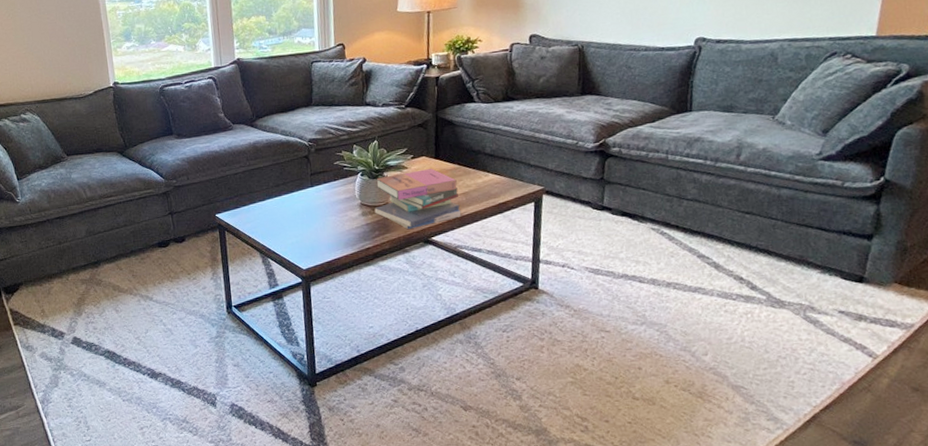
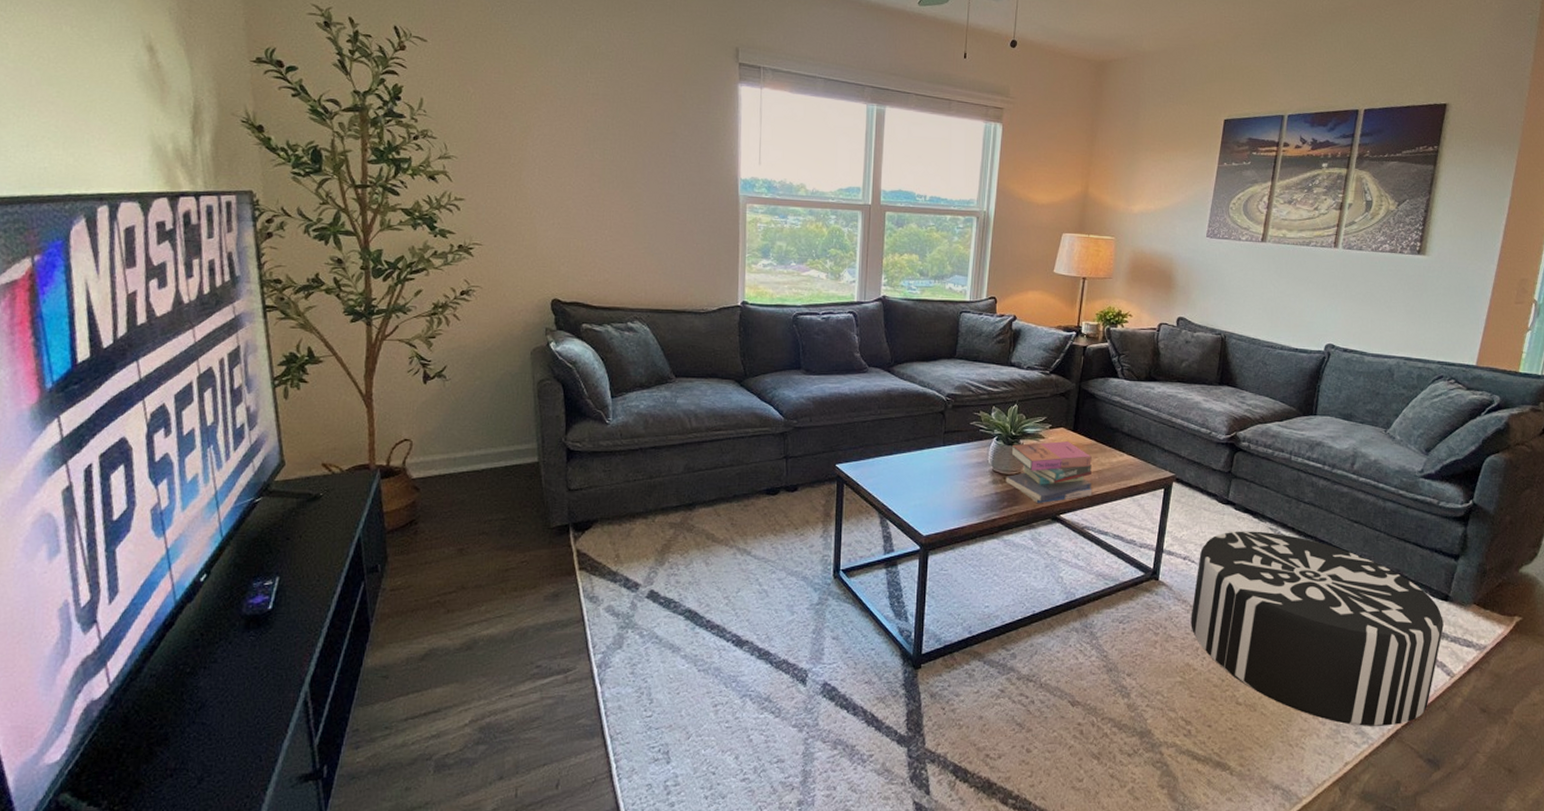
pouf: none [576,232,861,413] -> present [1191,531,1444,726]

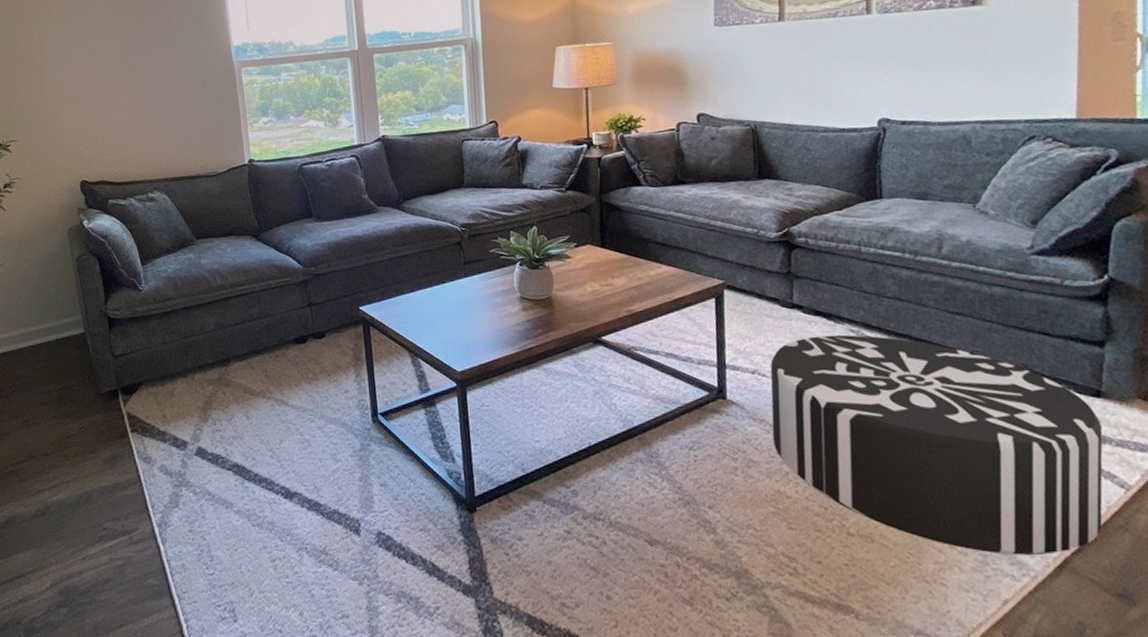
books: present [1006,441,1092,504] -> none [536,258,634,328]

